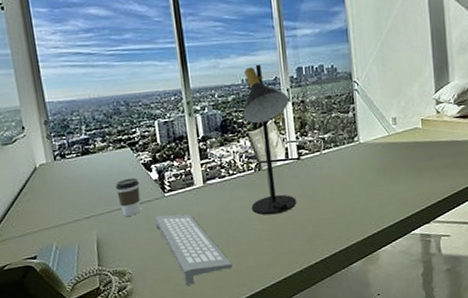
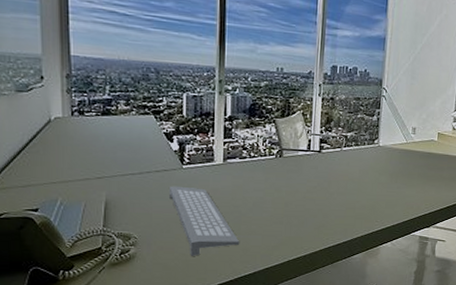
coffee cup: present [115,177,141,216] -> none [133,145,159,182]
table lamp: present [242,64,297,215] -> none [267,55,320,200]

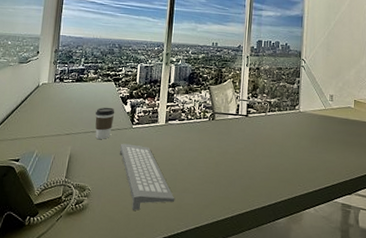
coffee cup: none [133,145,159,182] -> present [95,107,115,139]

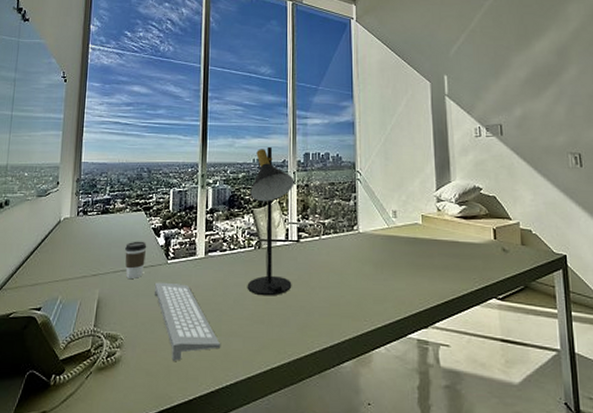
table lamp: none [200,32,247,161] -> present [247,146,294,296]

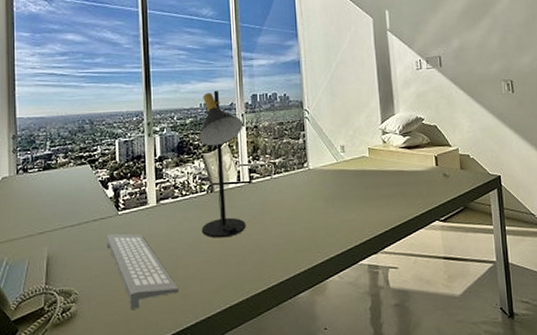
coffee cup: present [125,241,147,279] -> none [72,194,95,233]

